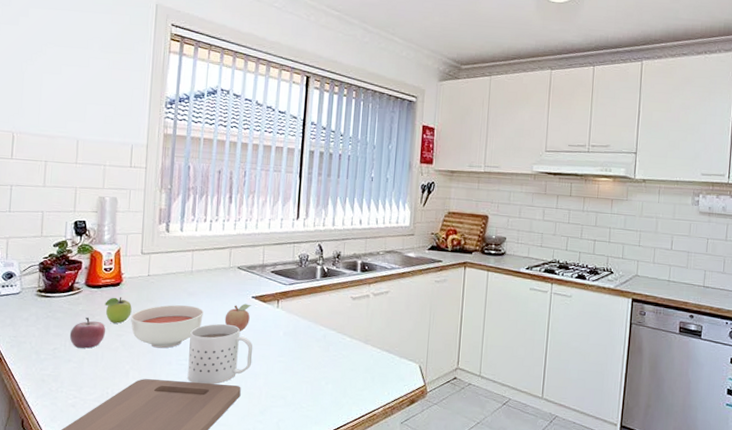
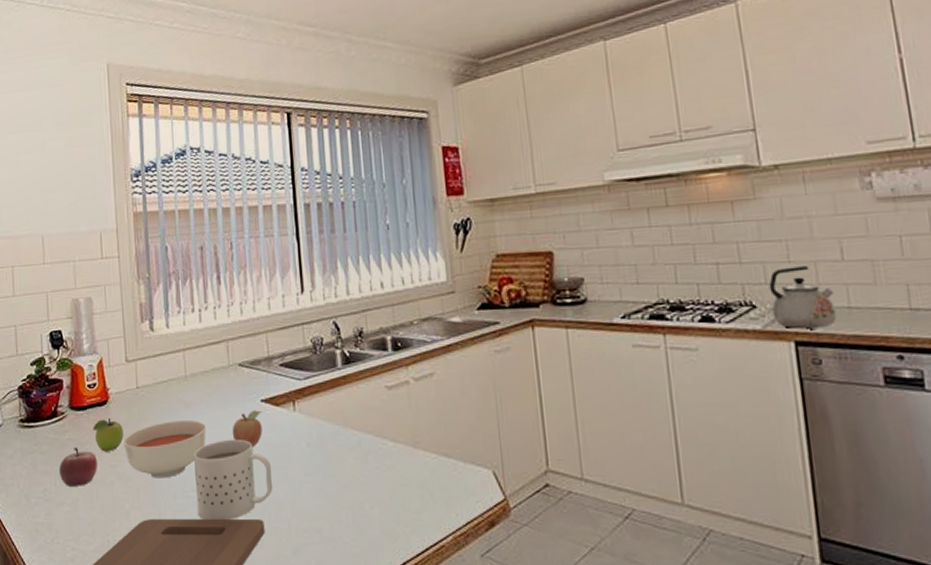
kettle: none [622,249,662,292] -> present [769,266,837,330]

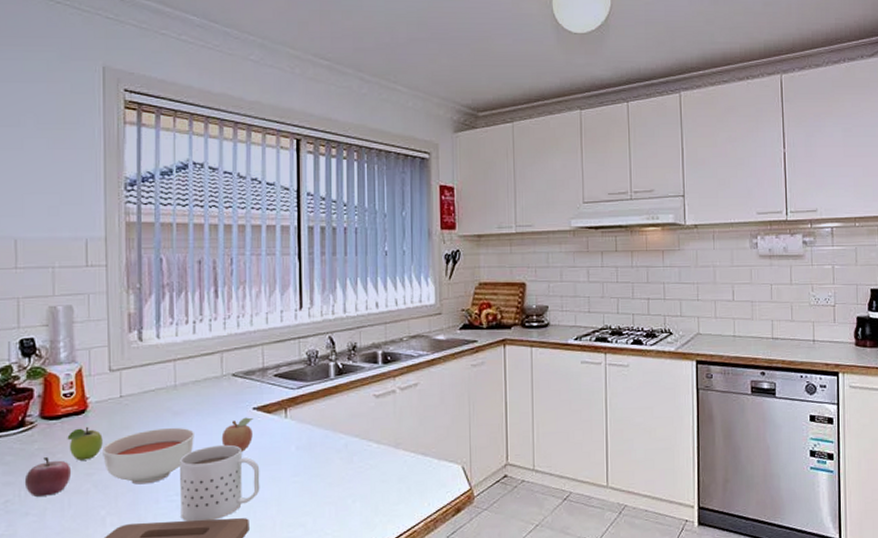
kettle: present [769,266,837,330] -> none [683,304,726,352]

